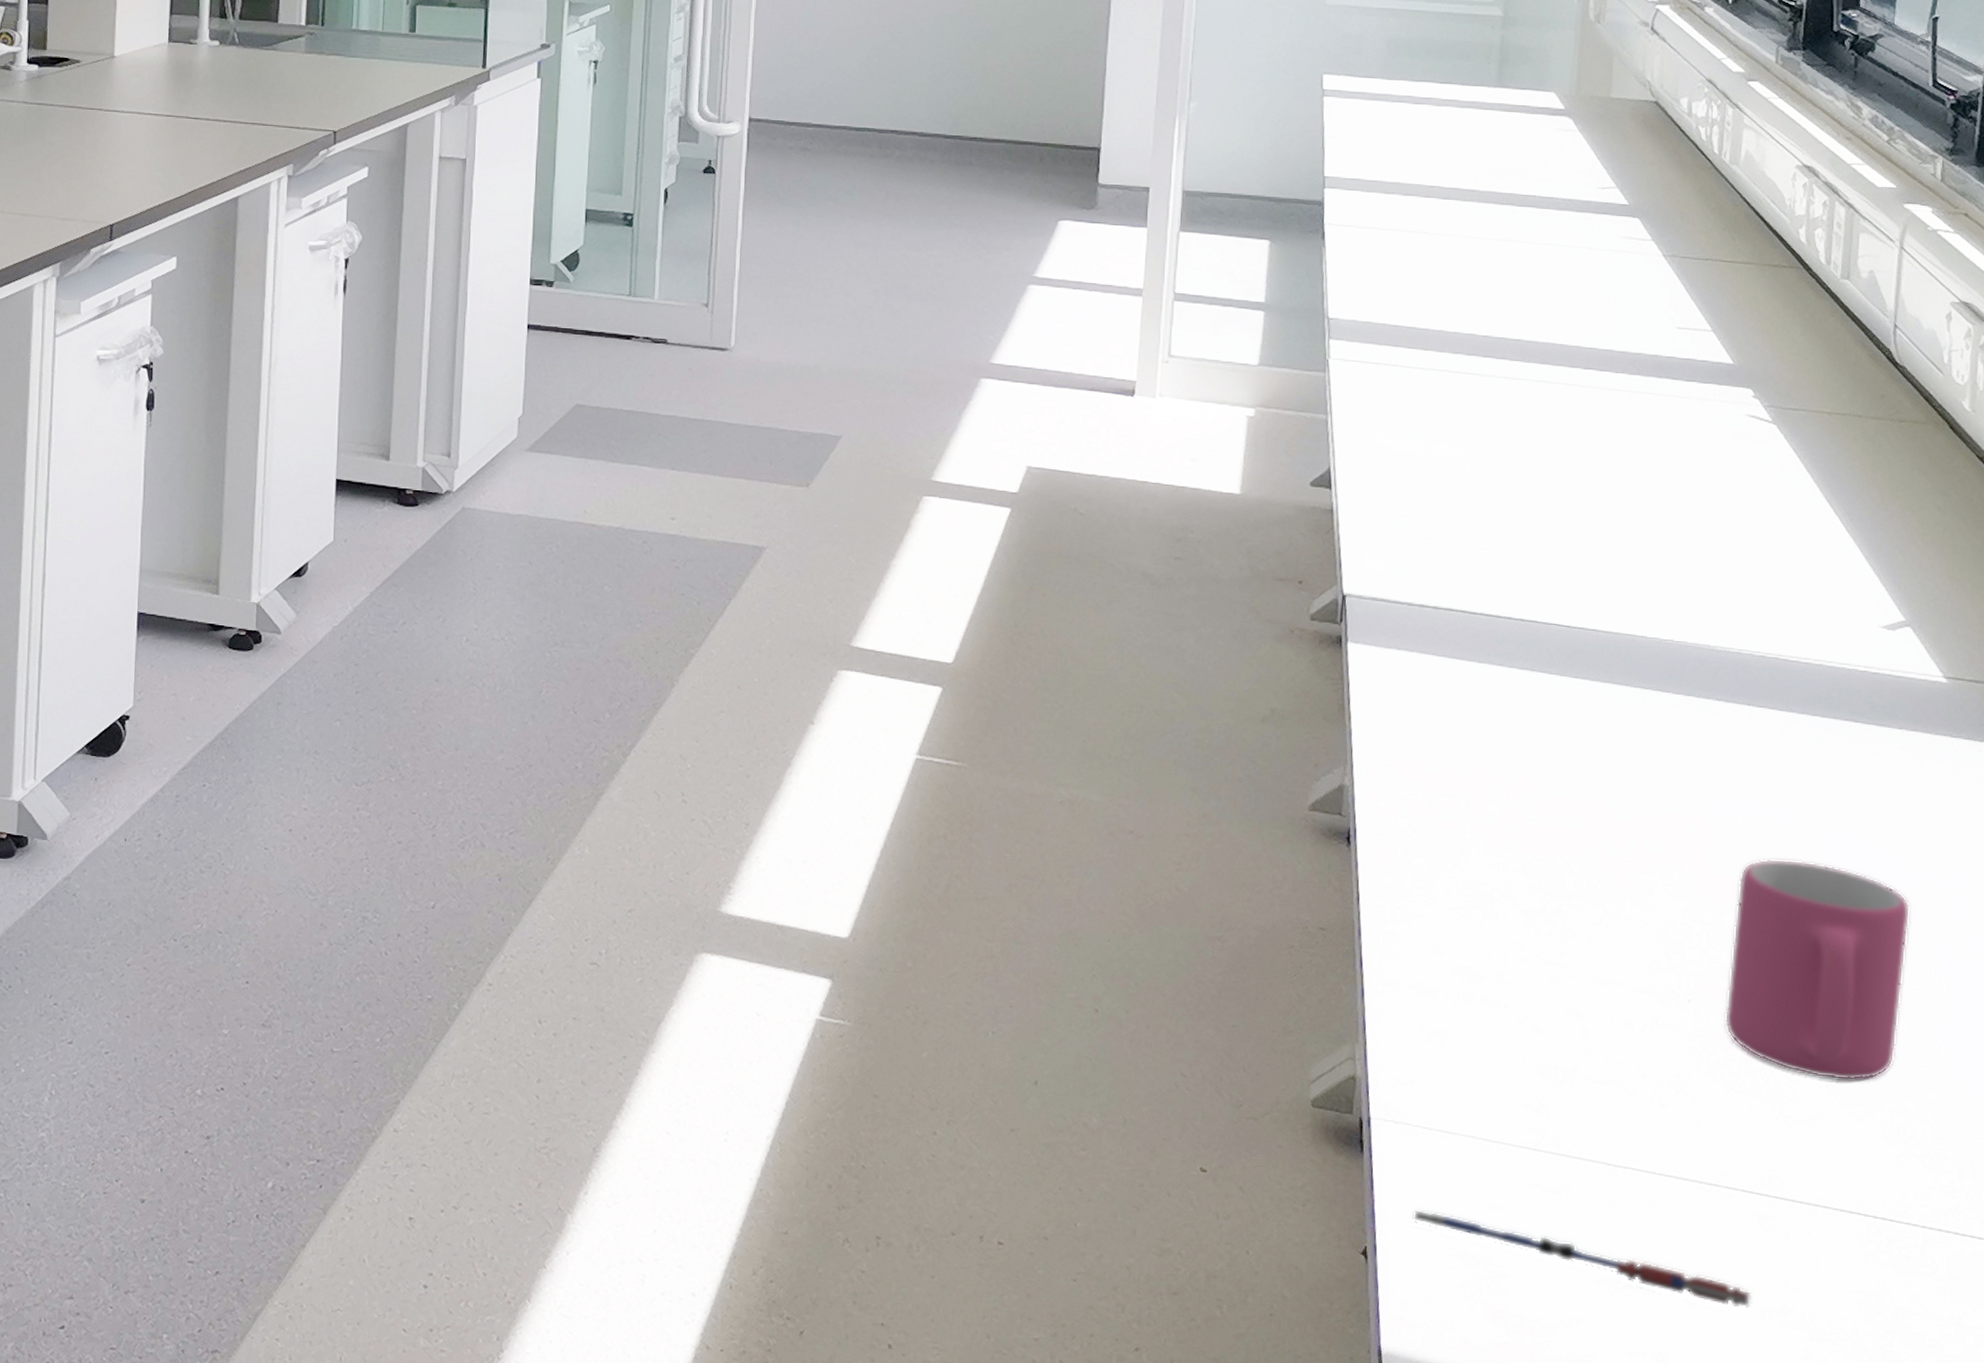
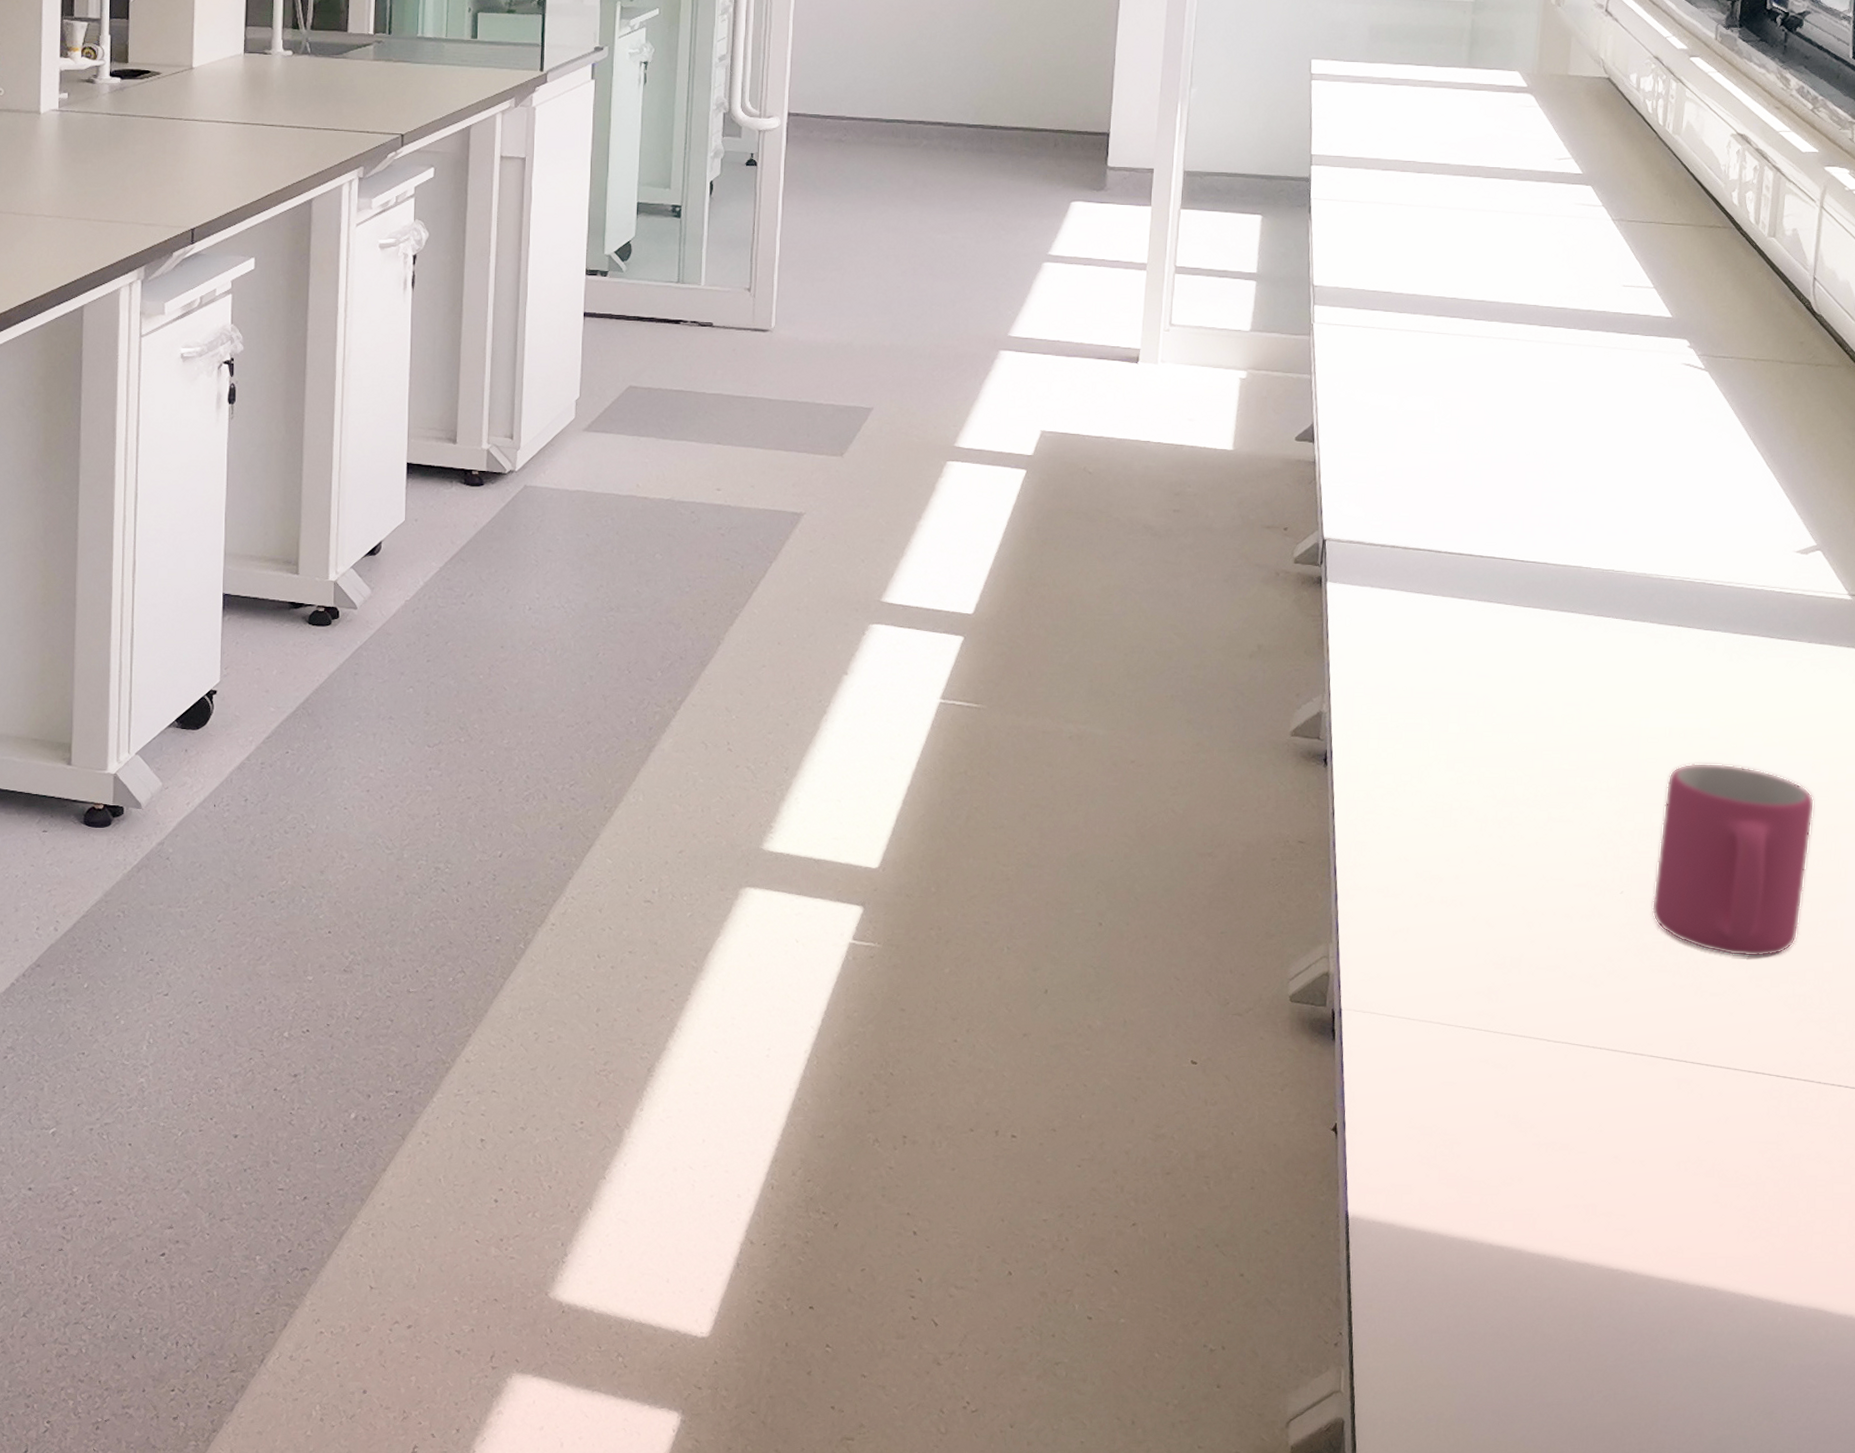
pen: present [1413,1209,1751,1308] -> none [1377,1088,1670,1161]

